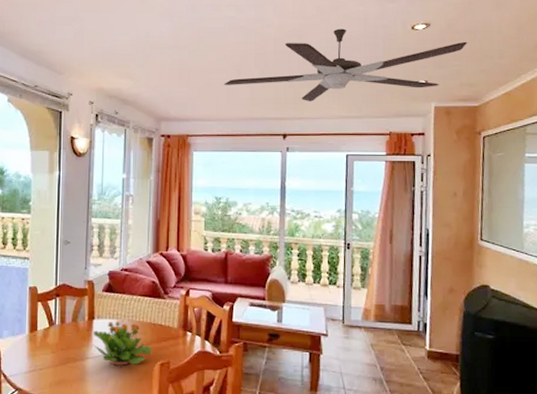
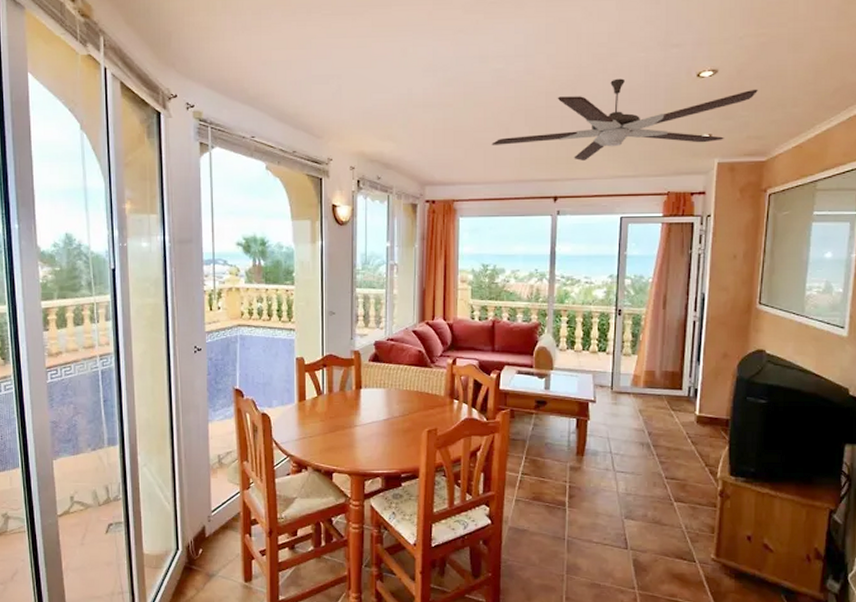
potted flower: present [92,320,153,366] -> none [360,389,420,433]

